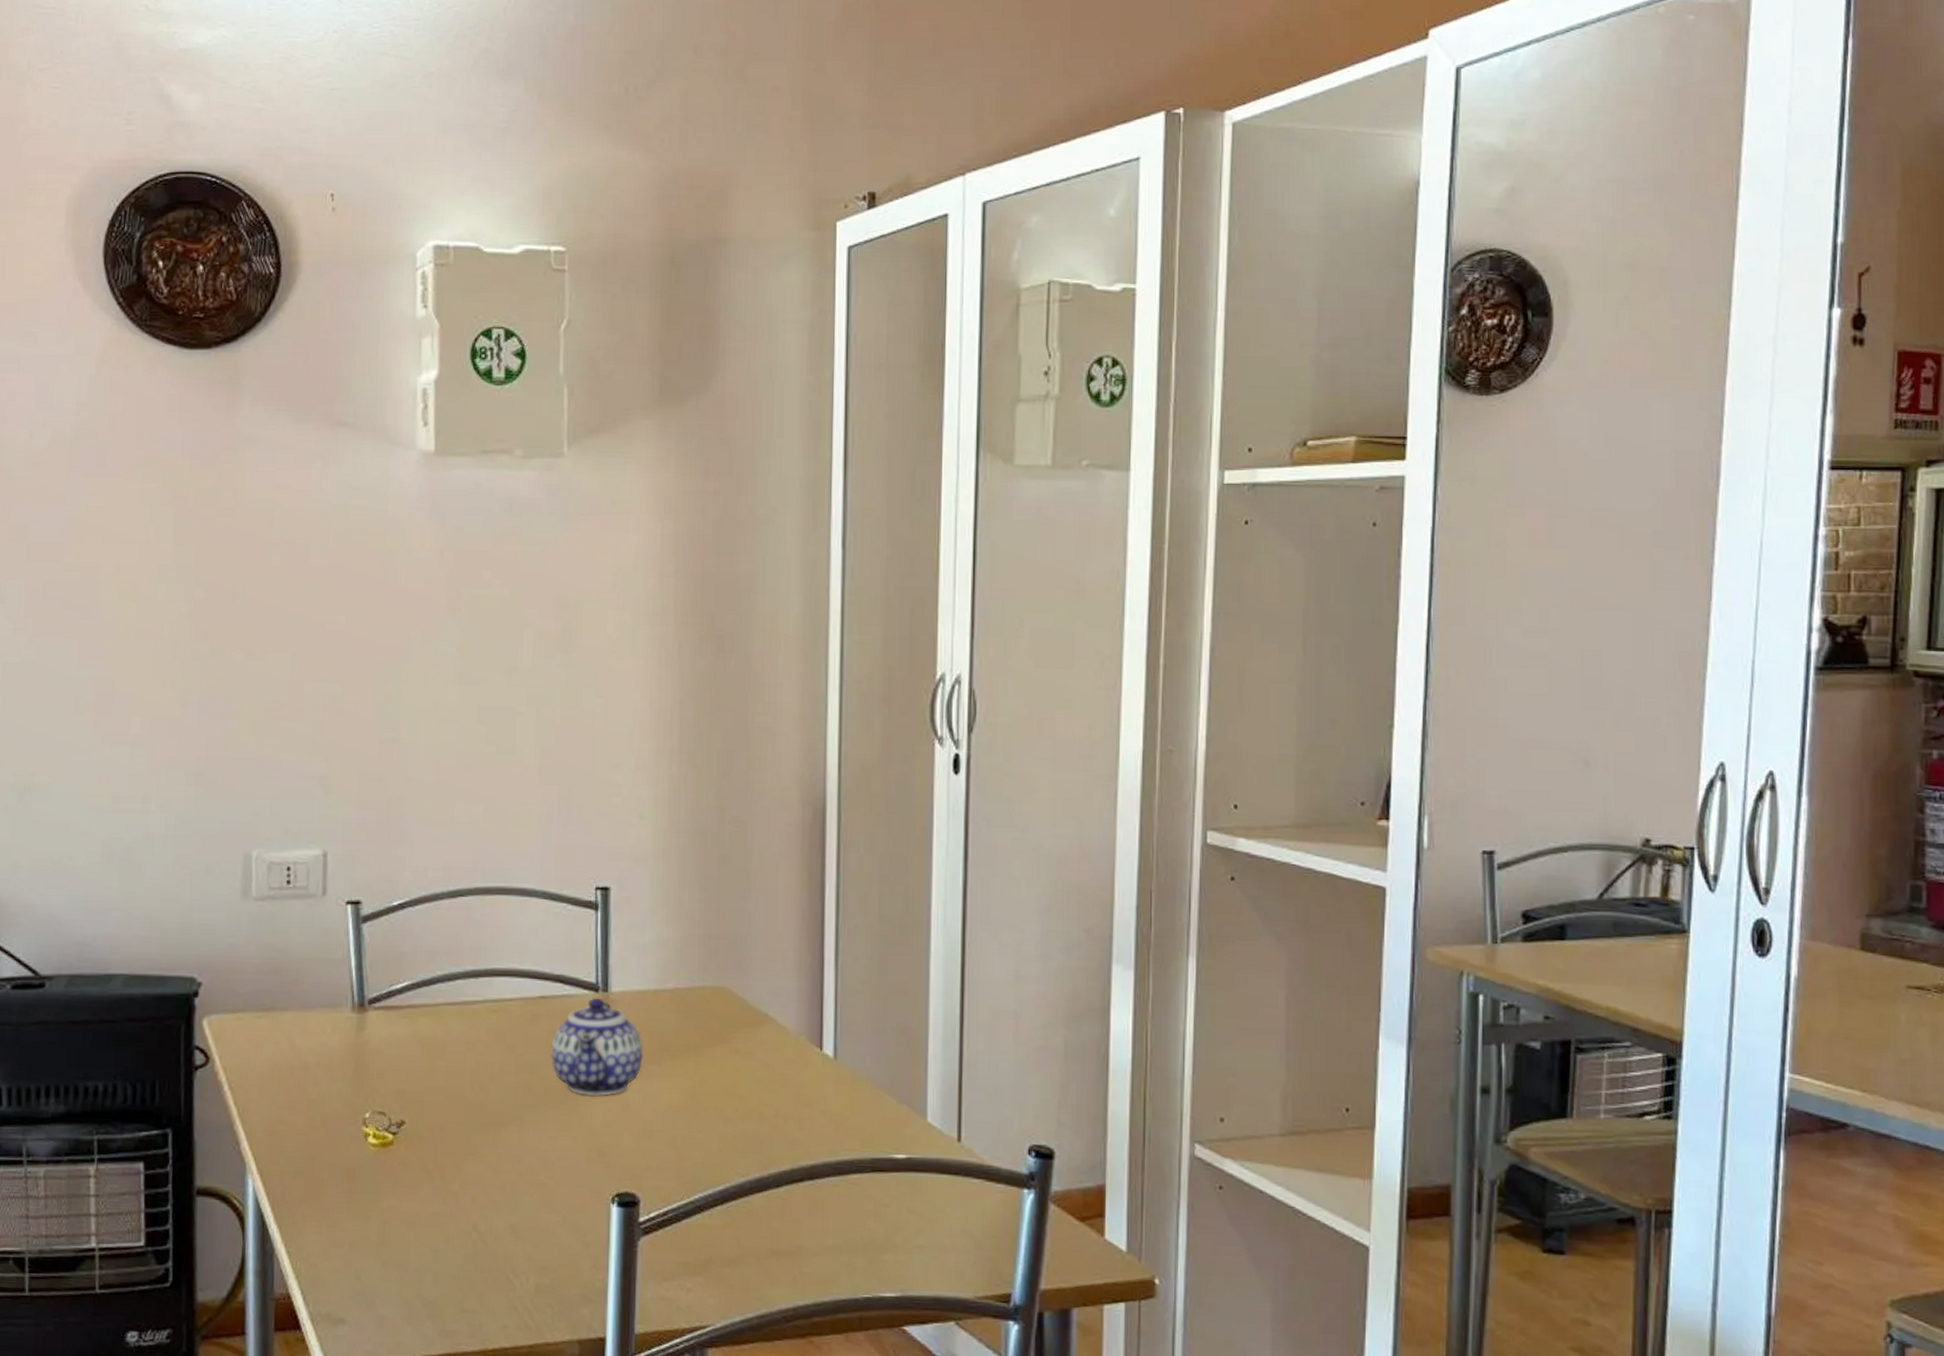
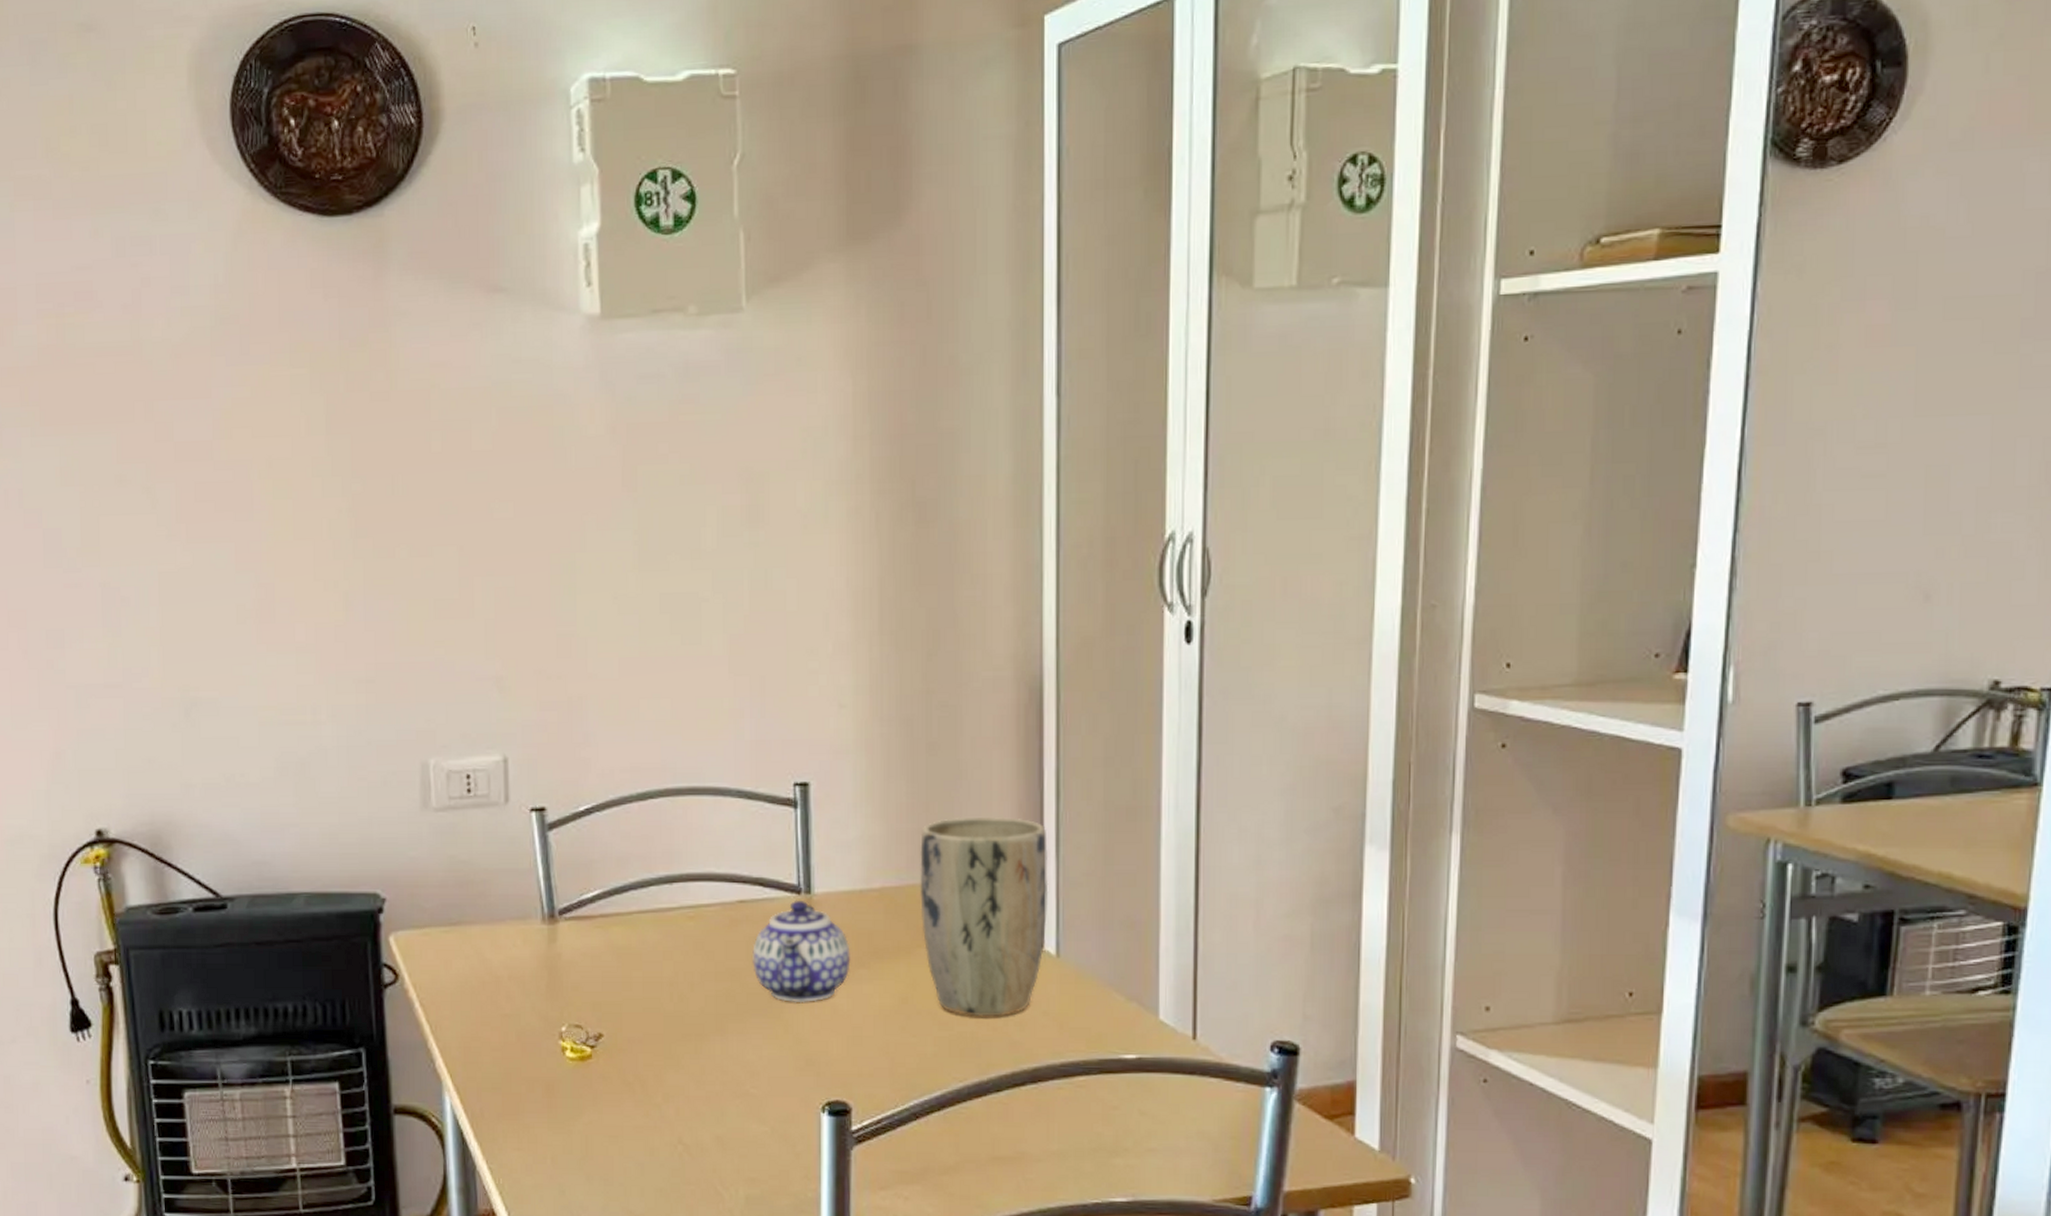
plant pot: none [709,924,828,1115] -> present [920,816,1049,1017]

